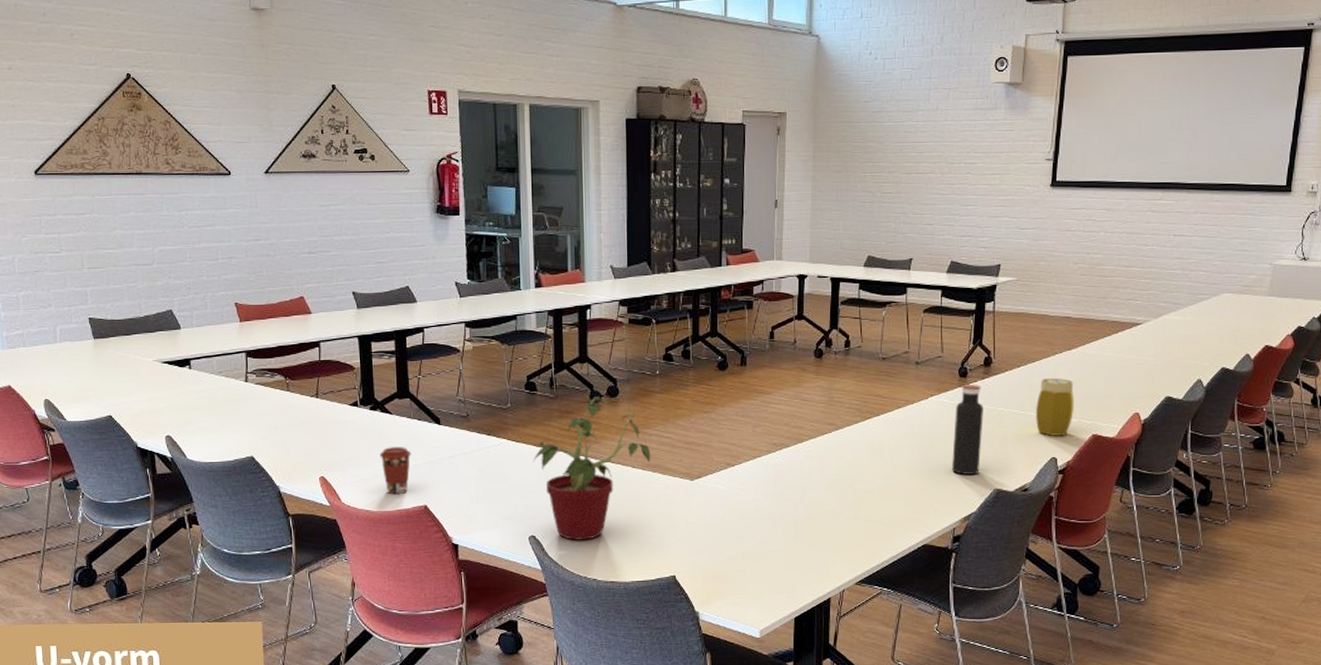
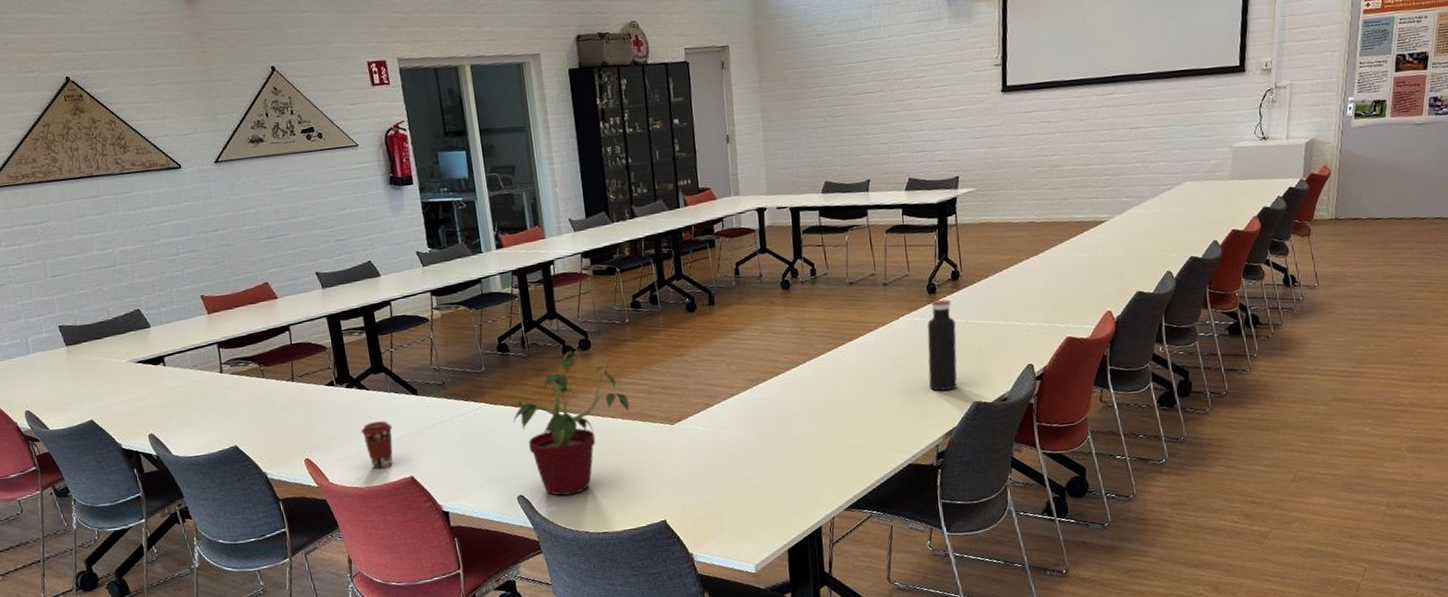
jar: present [1036,378,1074,436] -> none [1007,284,1046,343]

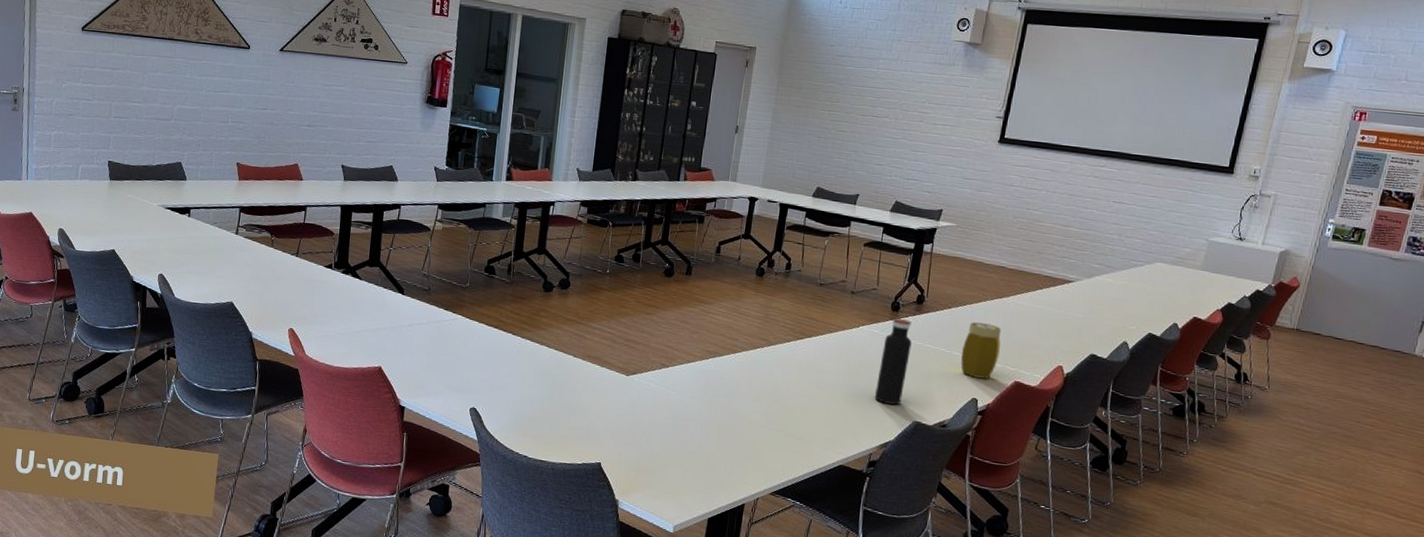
coffee cup: present [361,421,393,470] -> none [345,309,374,354]
potted plant: present [513,351,631,496] -> none [483,287,596,419]
jar: none [1007,284,1046,343] -> present [961,322,1002,379]

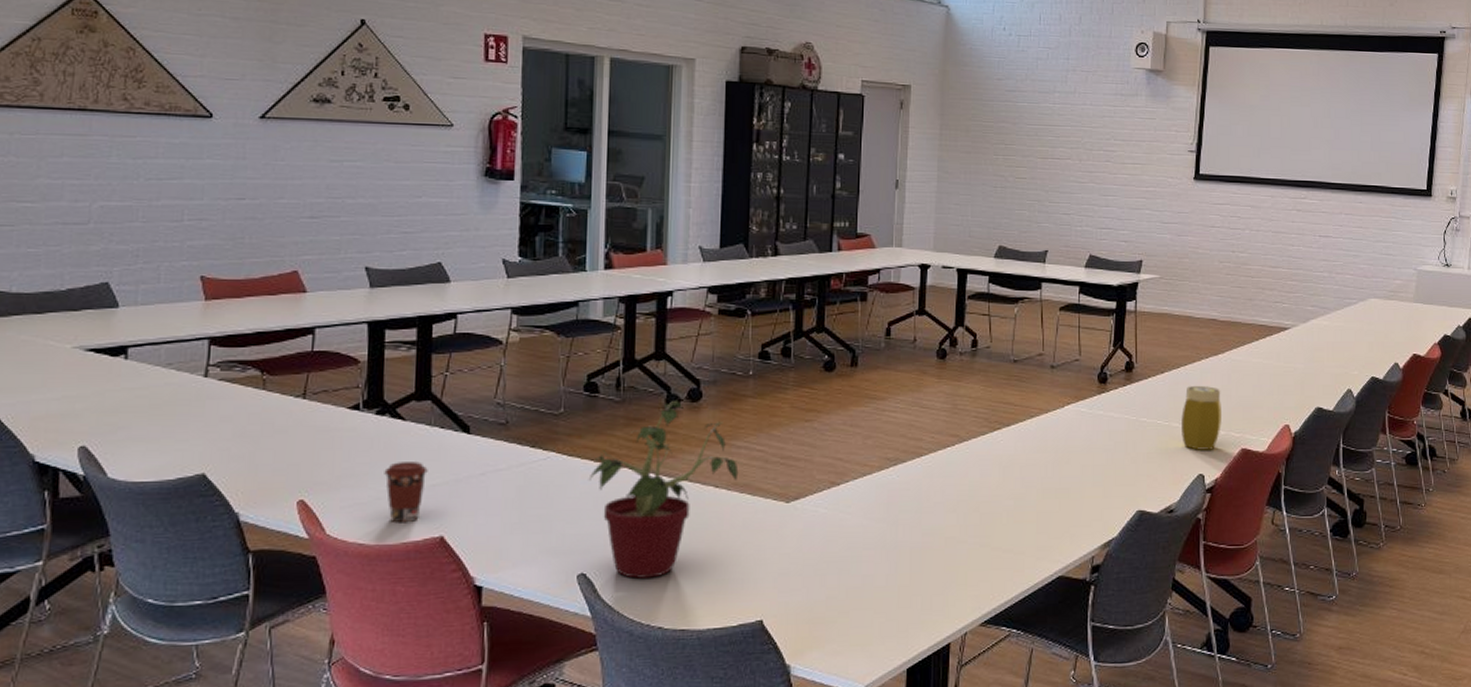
coffee cup: none [345,309,374,354] -> present [384,462,428,524]
potted plant: none [483,287,596,419] -> present [588,401,742,578]
water bottle: present [875,318,912,405] -> none [1091,391,1125,494]

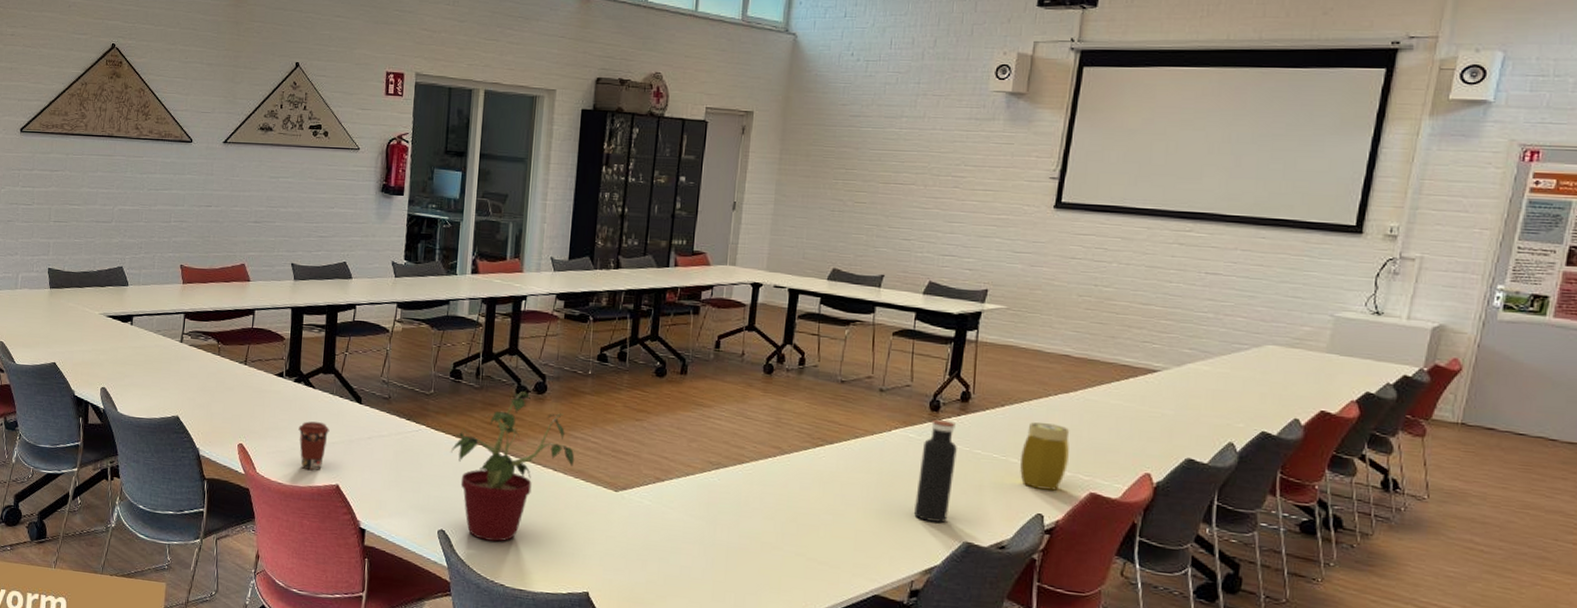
water bottle: none [1091,391,1125,494] -> present [914,419,957,523]

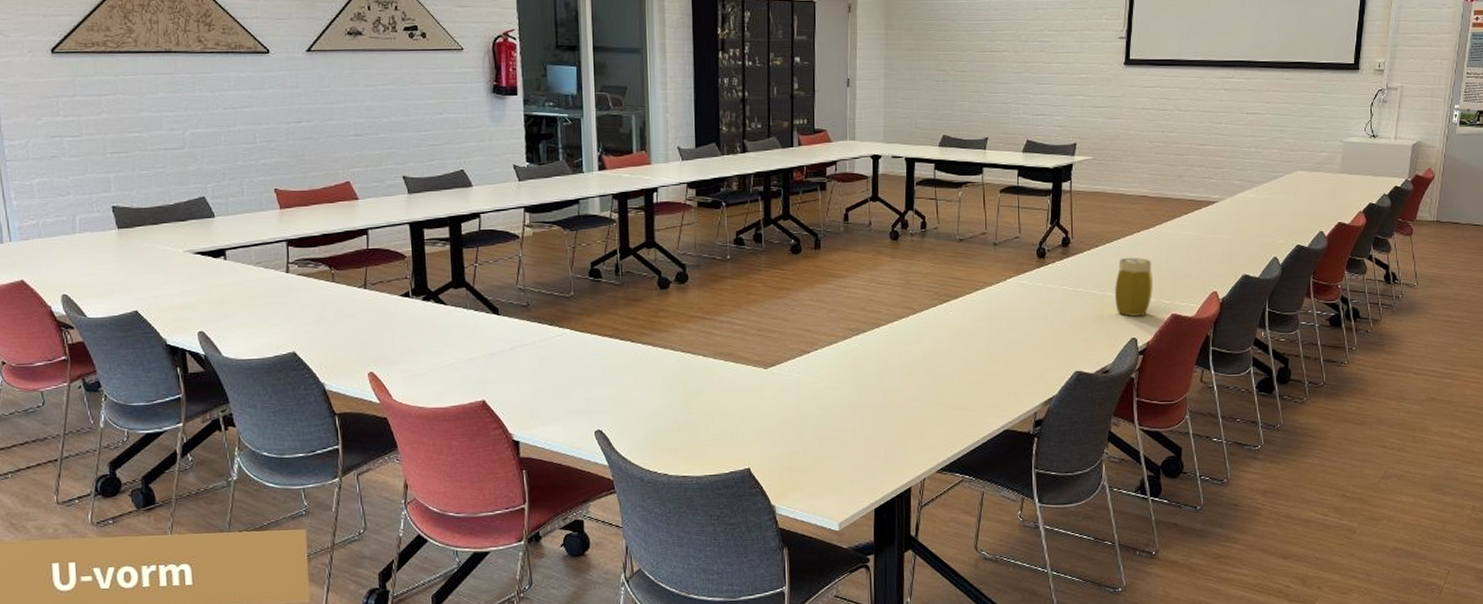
coffee cup: present [298,421,330,471] -> none [433,339,468,390]
potted plant: present [450,392,578,542] -> none [598,283,725,434]
water bottle: present [914,419,957,523] -> none [1032,264,1063,357]

